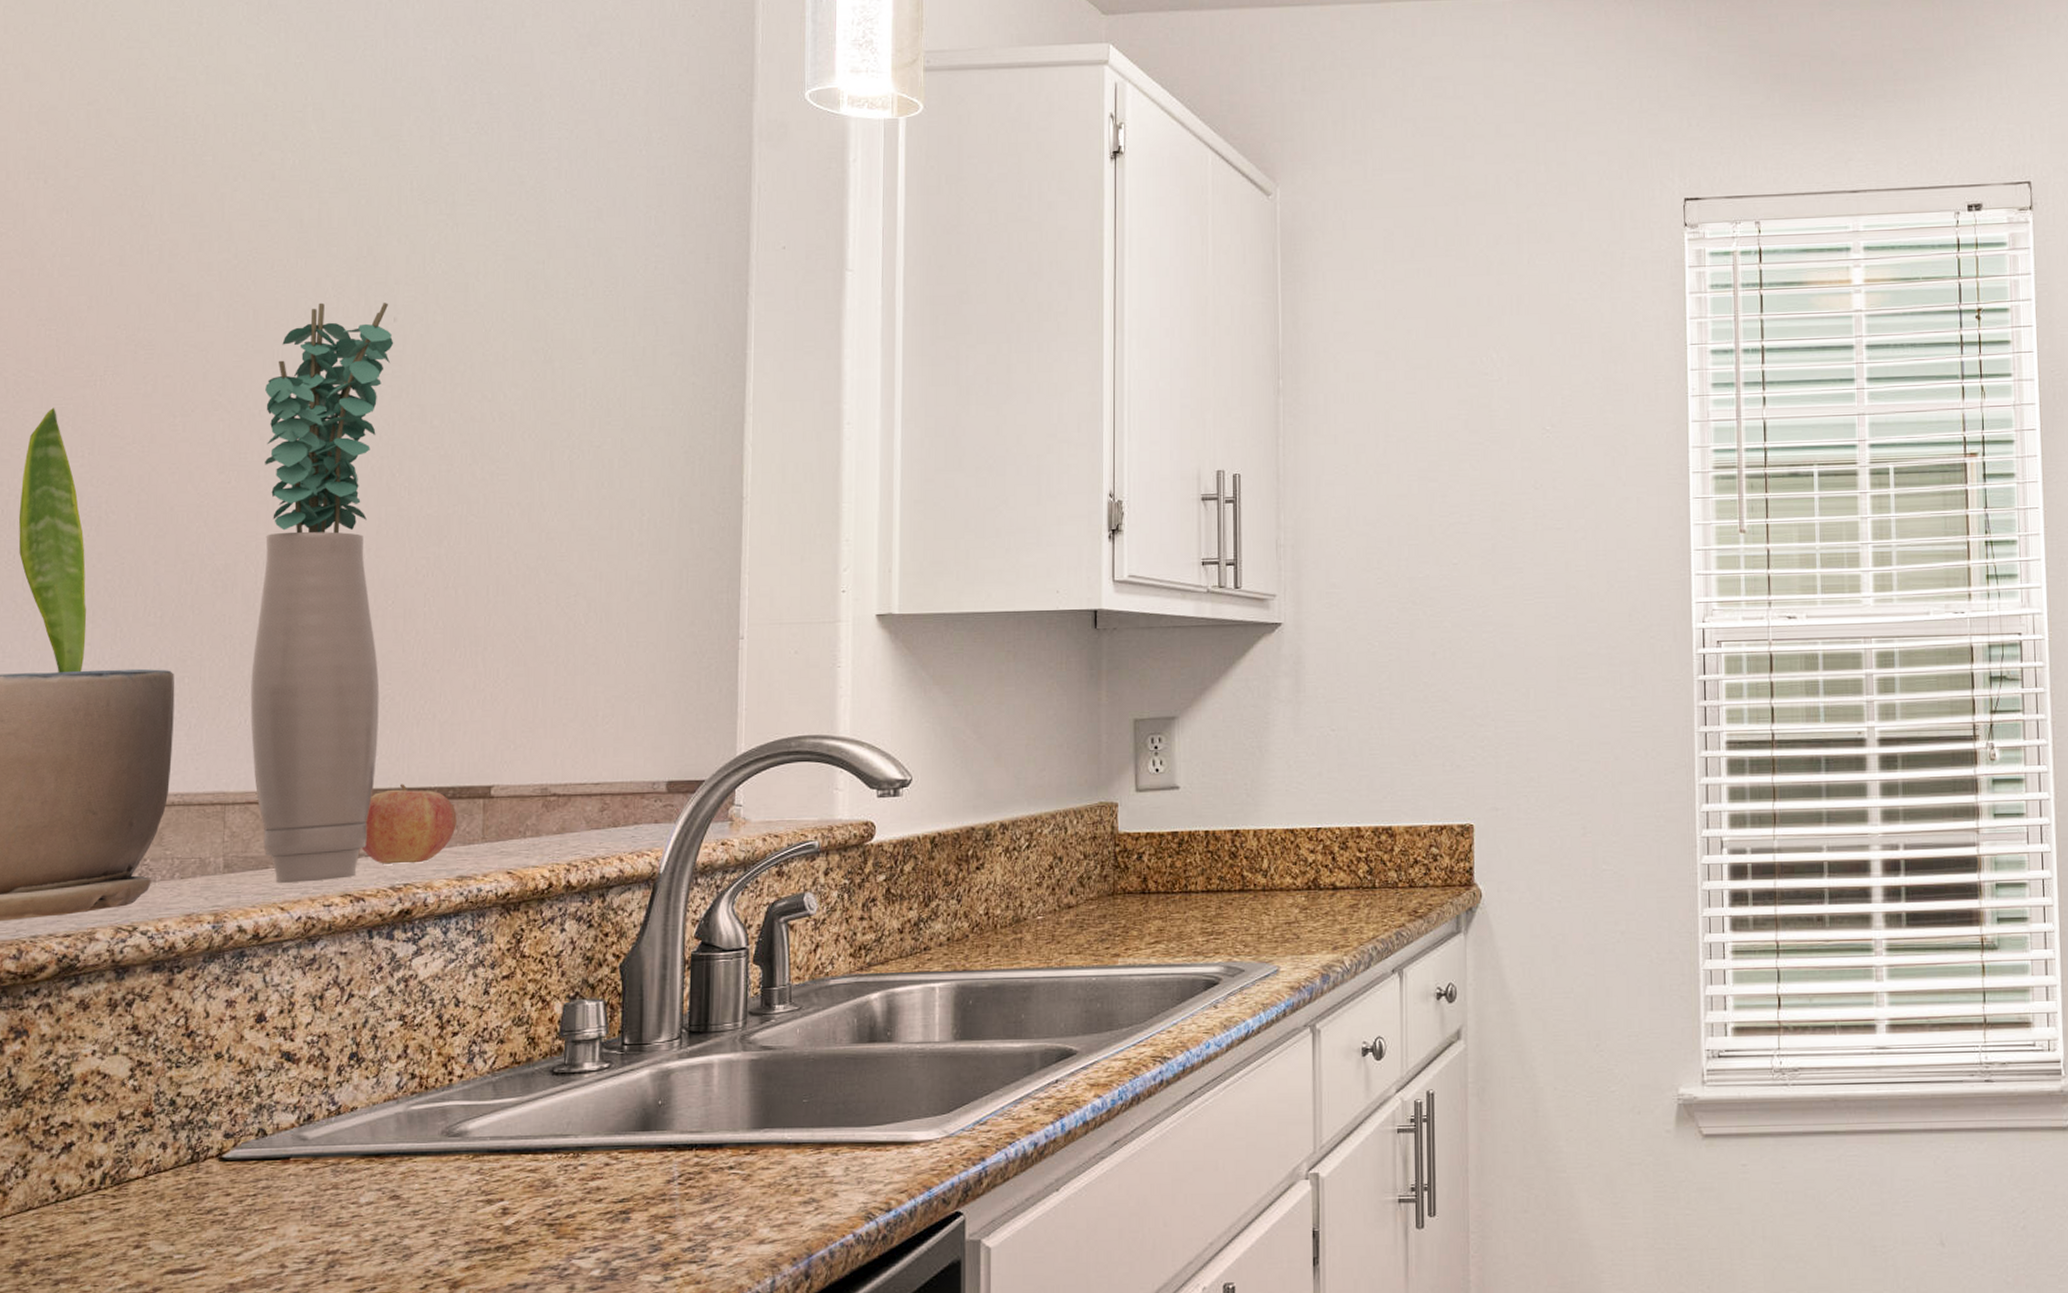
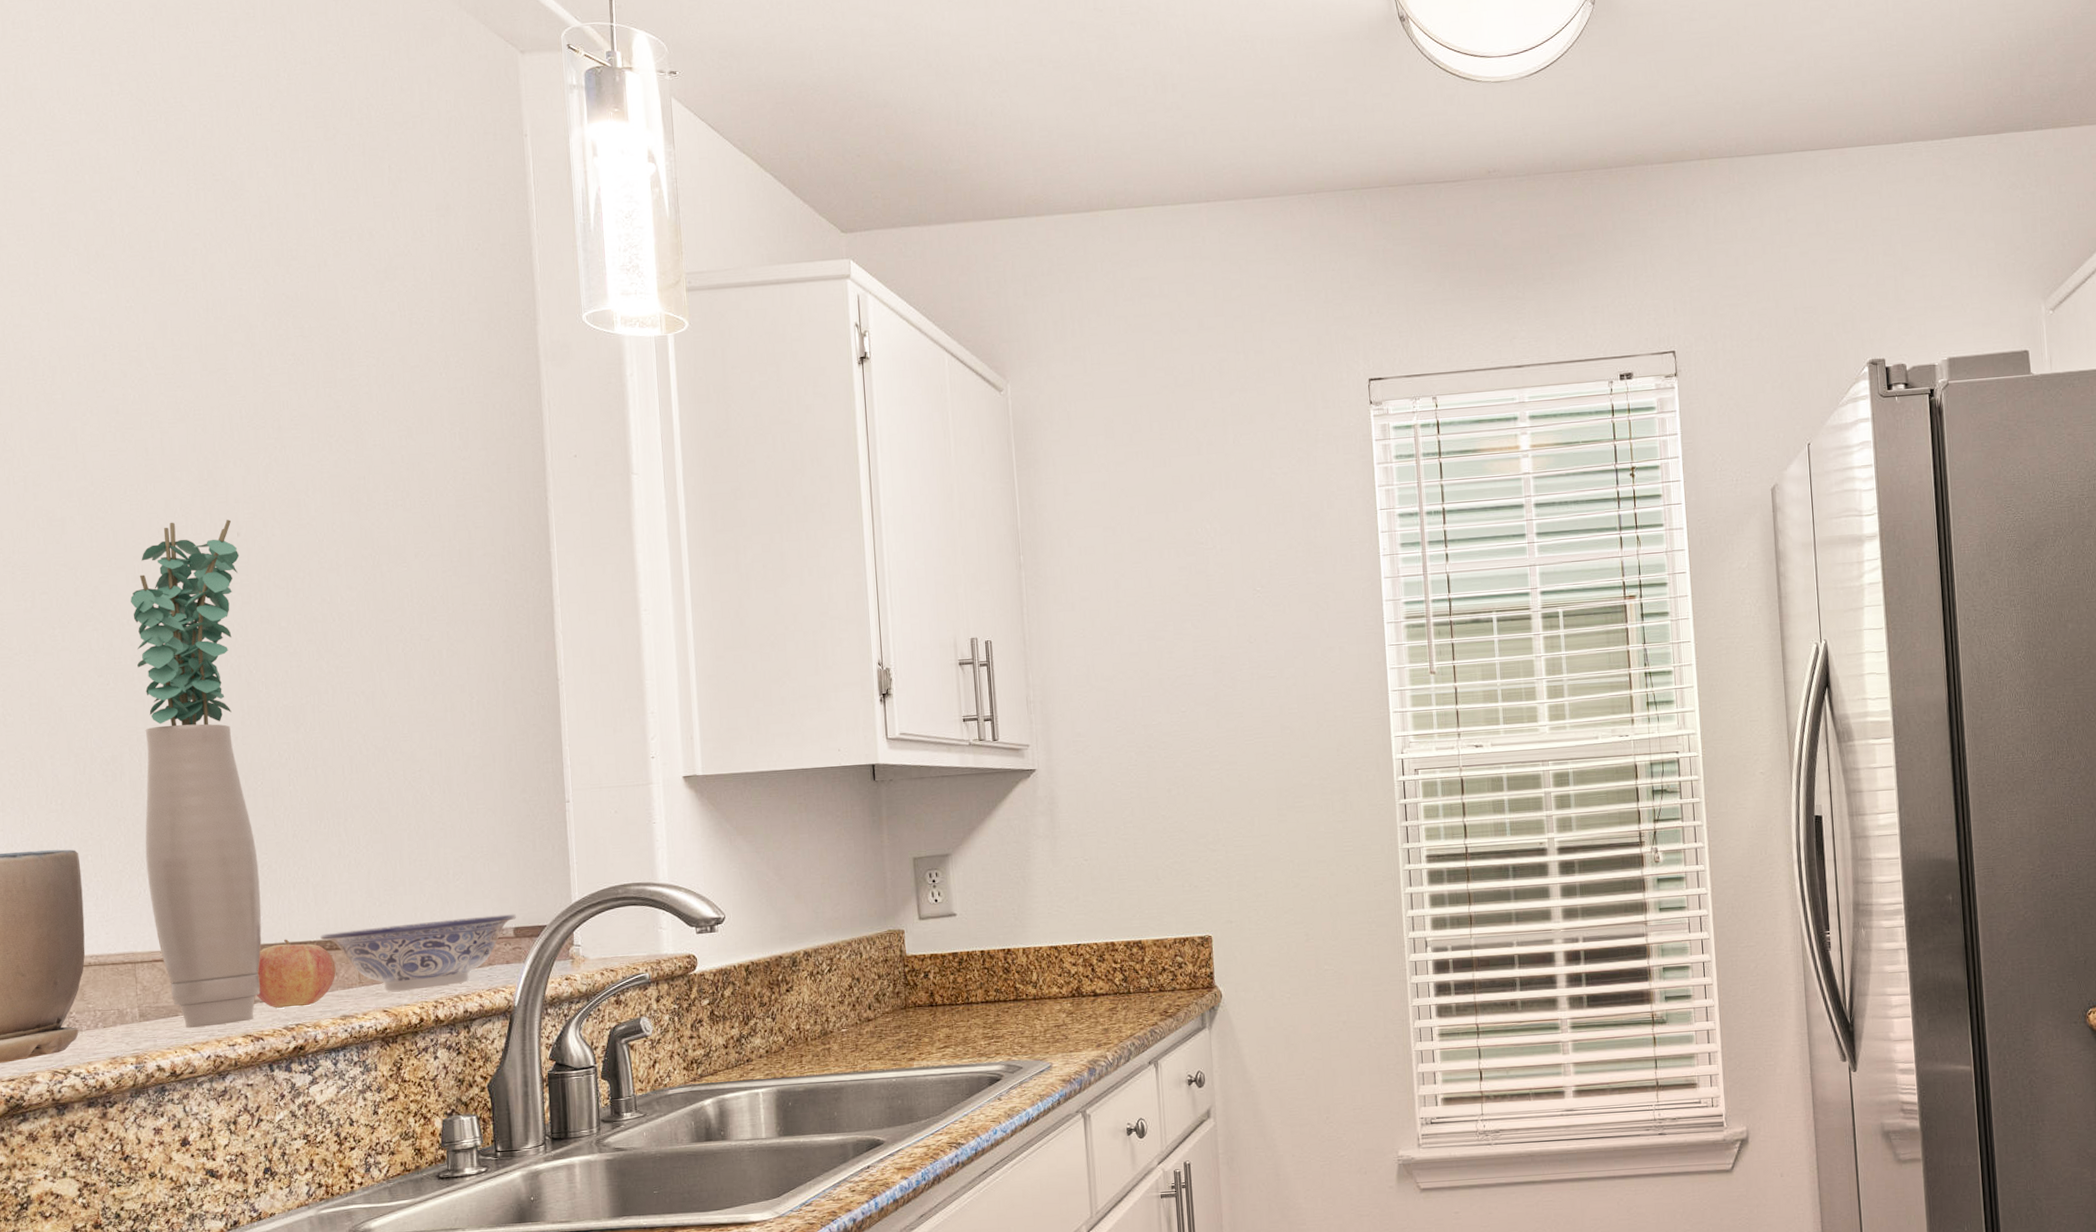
bowl: none [442,765,672,850] -> present [320,914,517,992]

